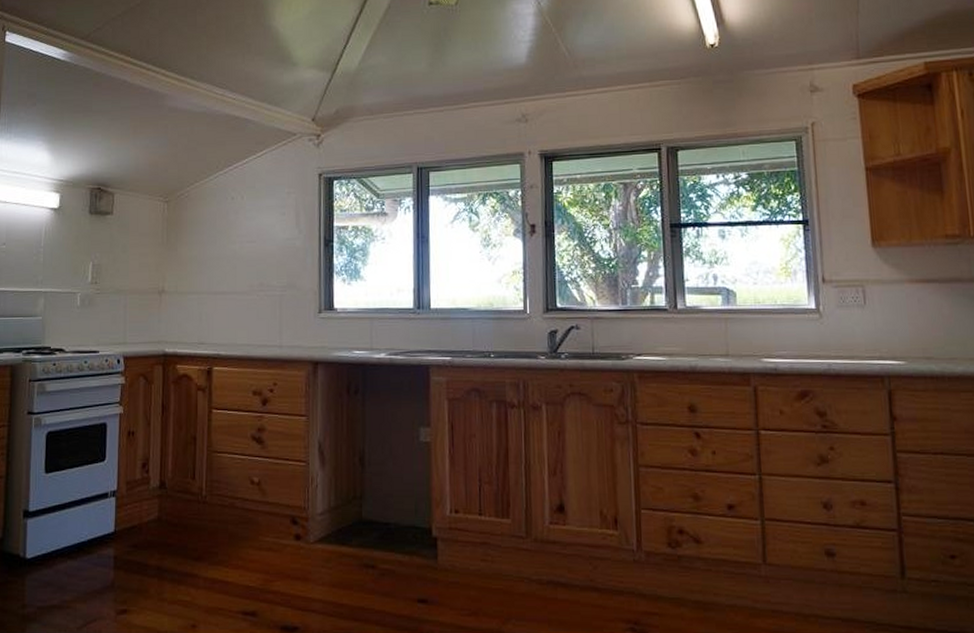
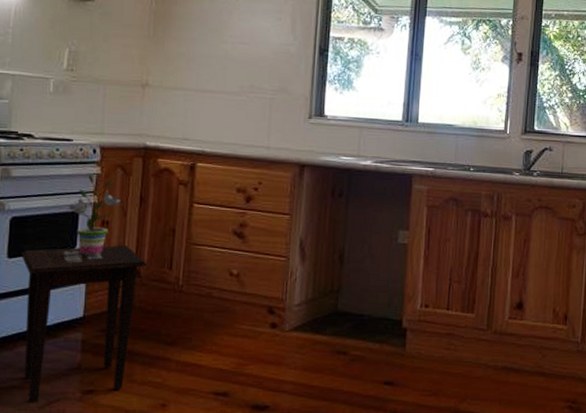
side table: none [56,456,173,623] -> present [21,245,148,403]
potted plant: none [96,385,147,467] -> present [67,174,123,255]

